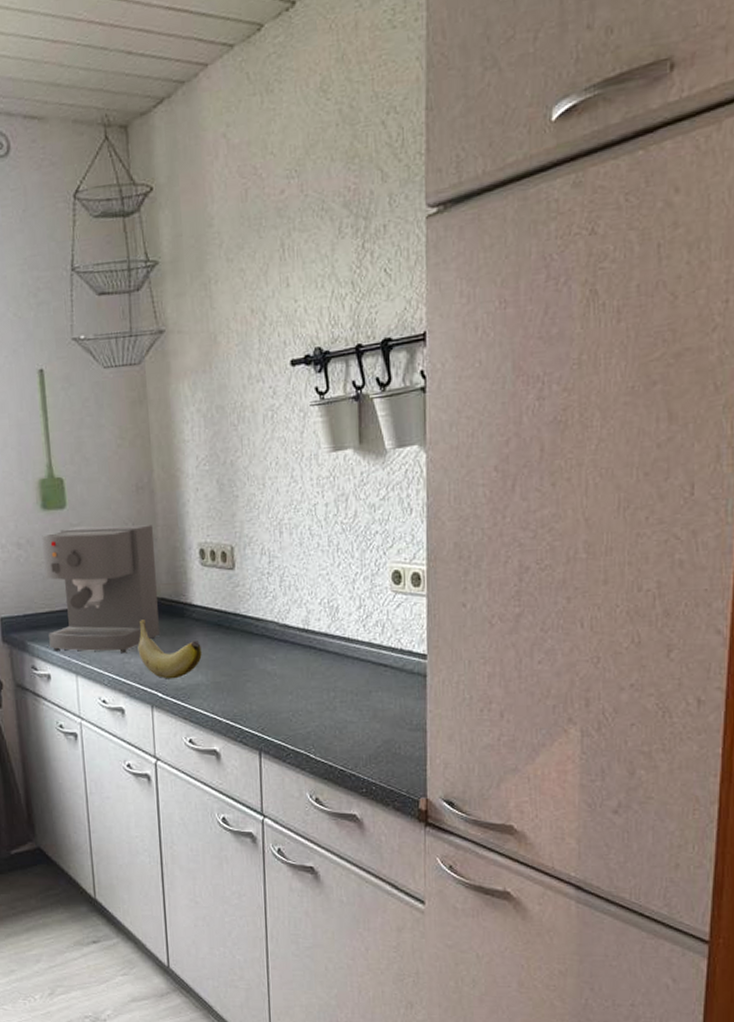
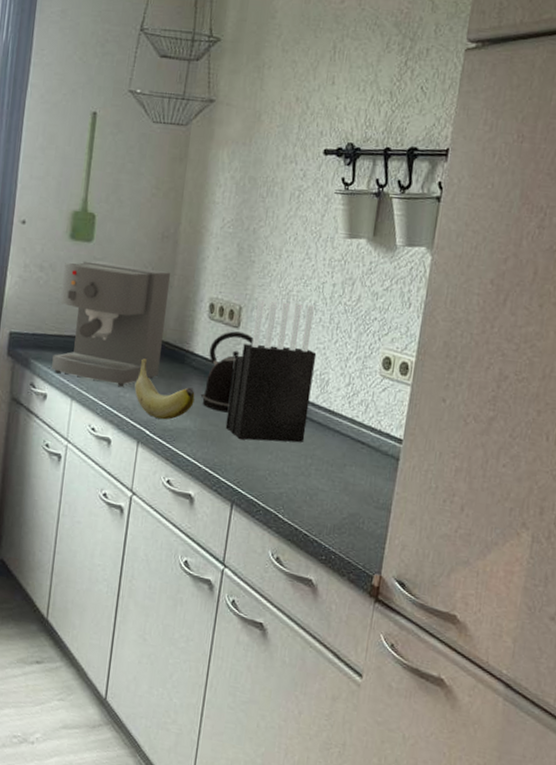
kettle: none [207,573,252,660] -> present [200,331,254,413]
knife block: none [236,531,323,684] -> present [225,299,317,443]

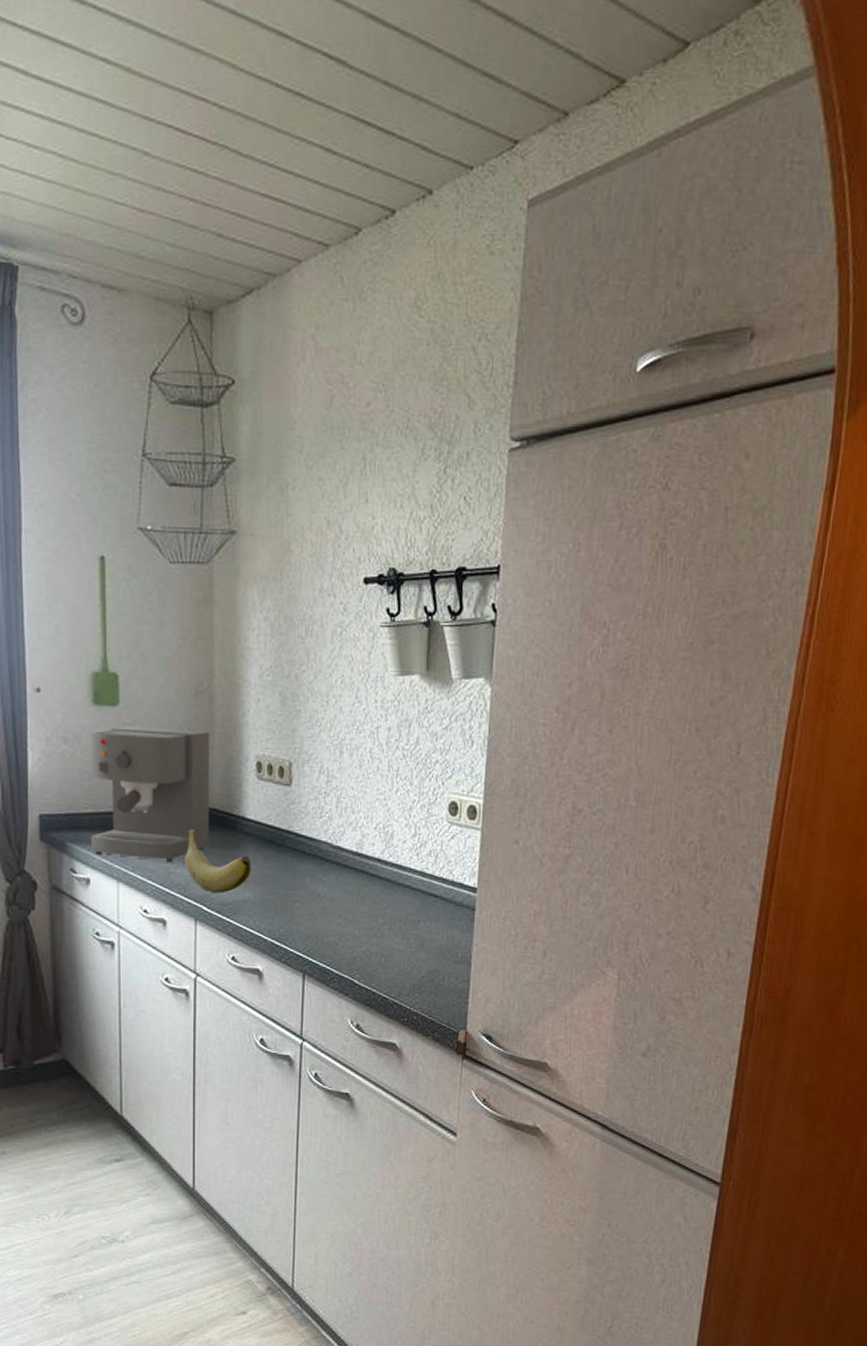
kettle: present [200,331,254,413] -> none [257,790,308,879]
knife block: present [225,299,317,443] -> none [288,752,378,905]

